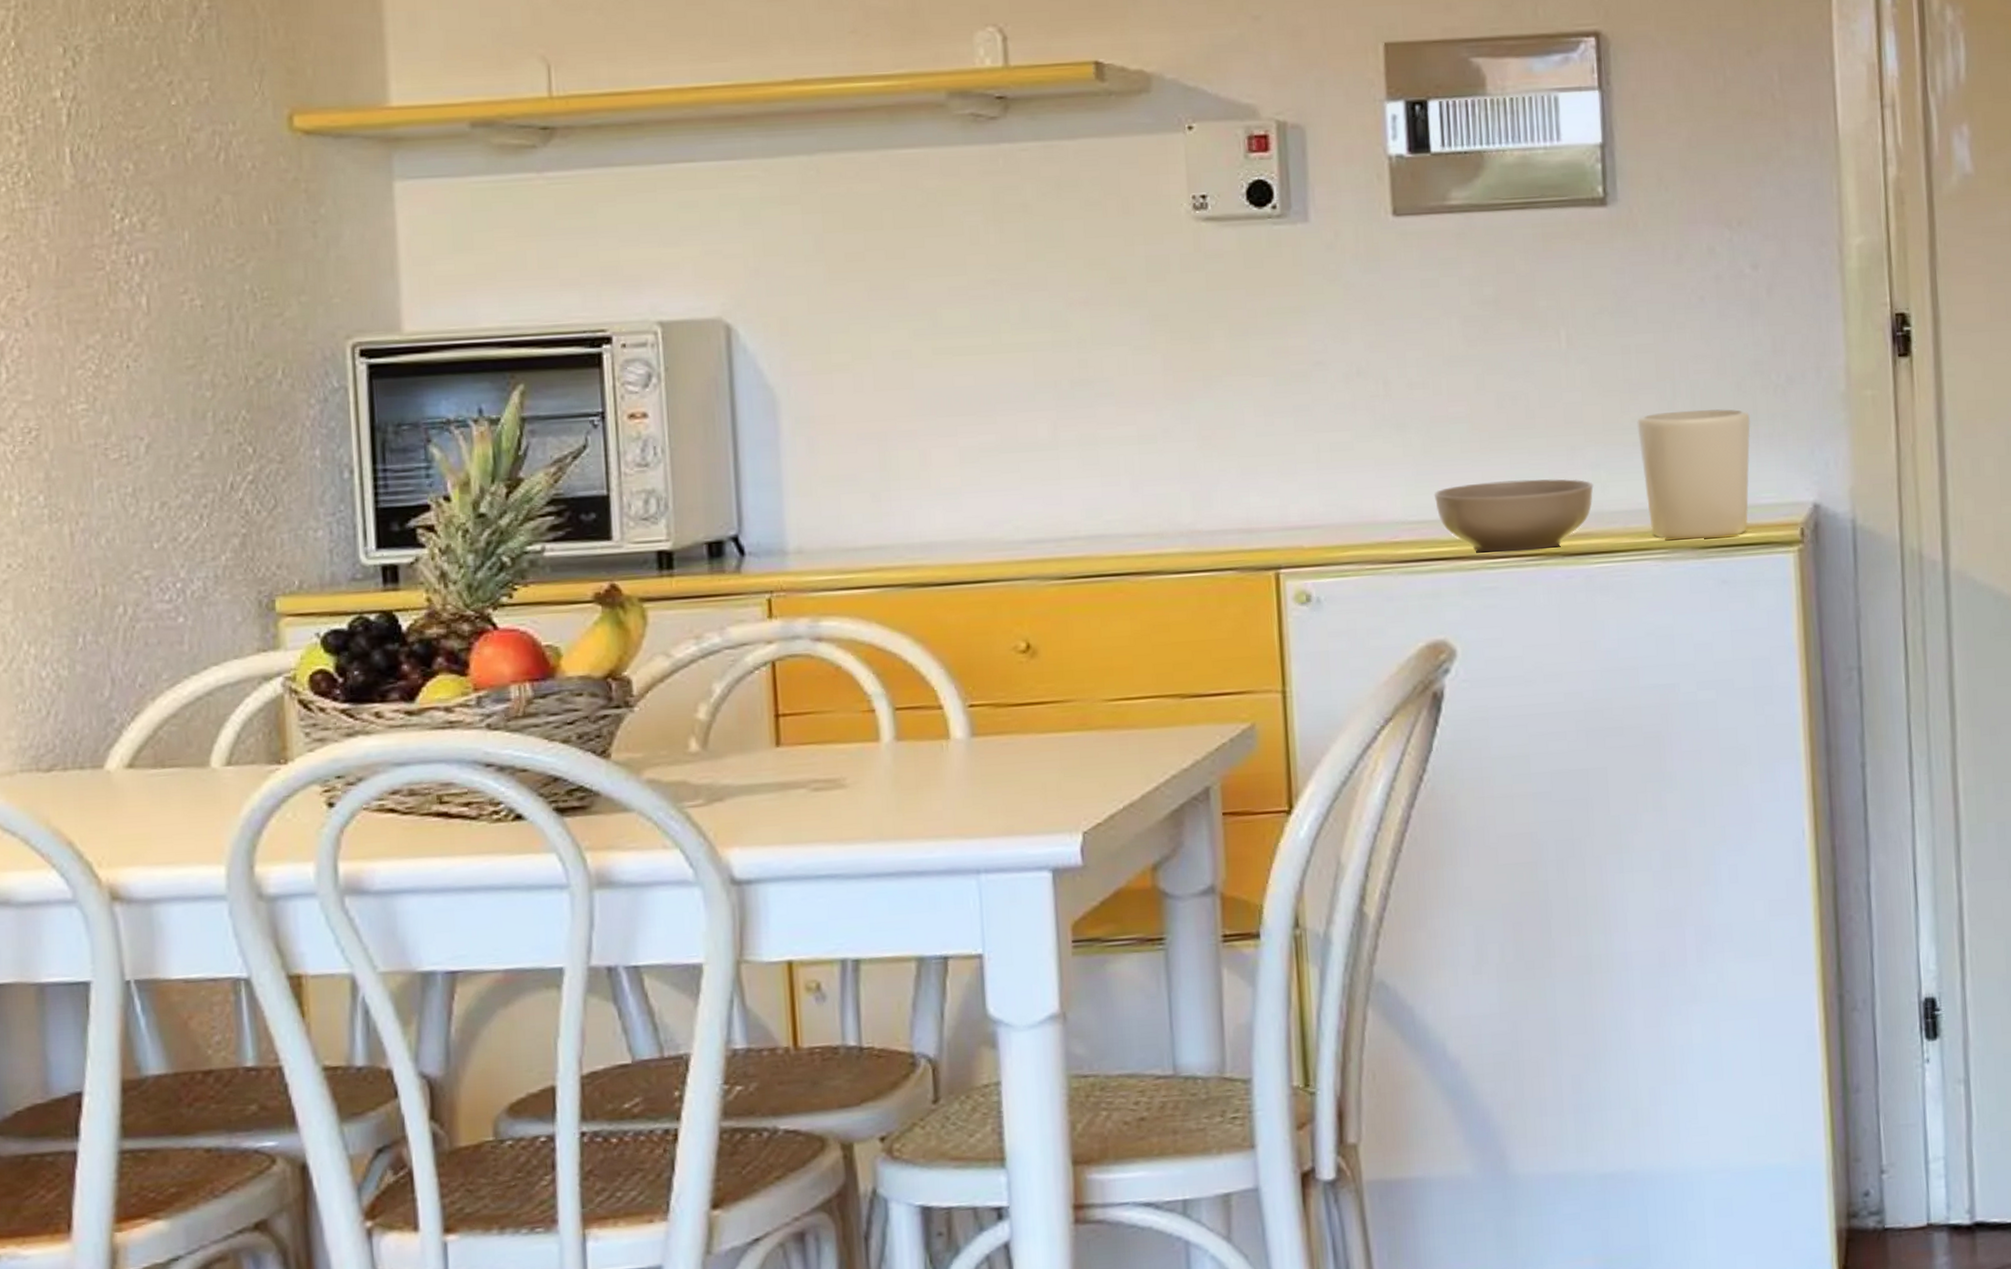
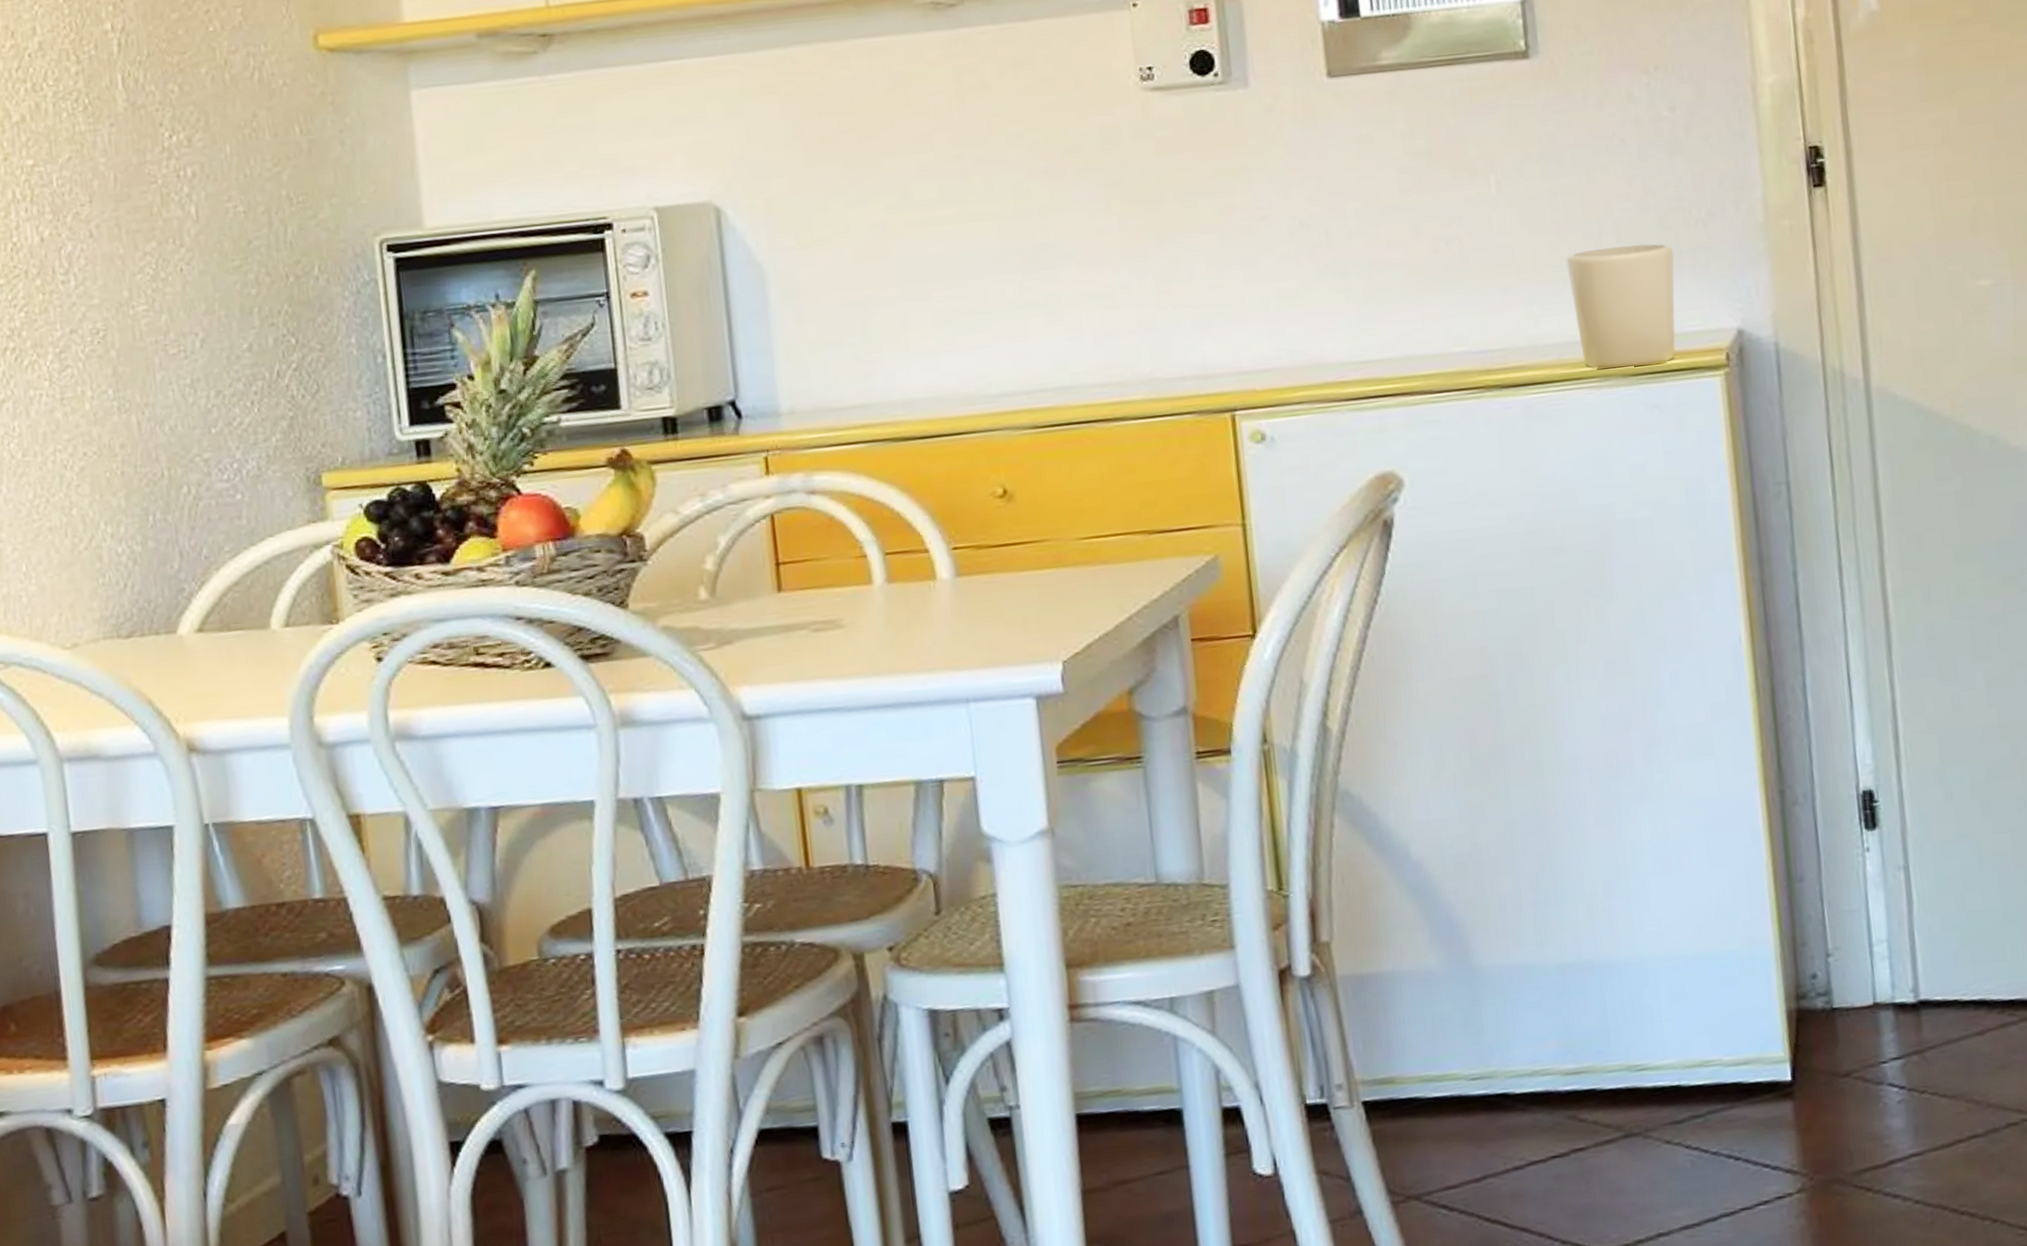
bowl: present [1433,479,1594,553] -> none [1376,316,1527,388]

